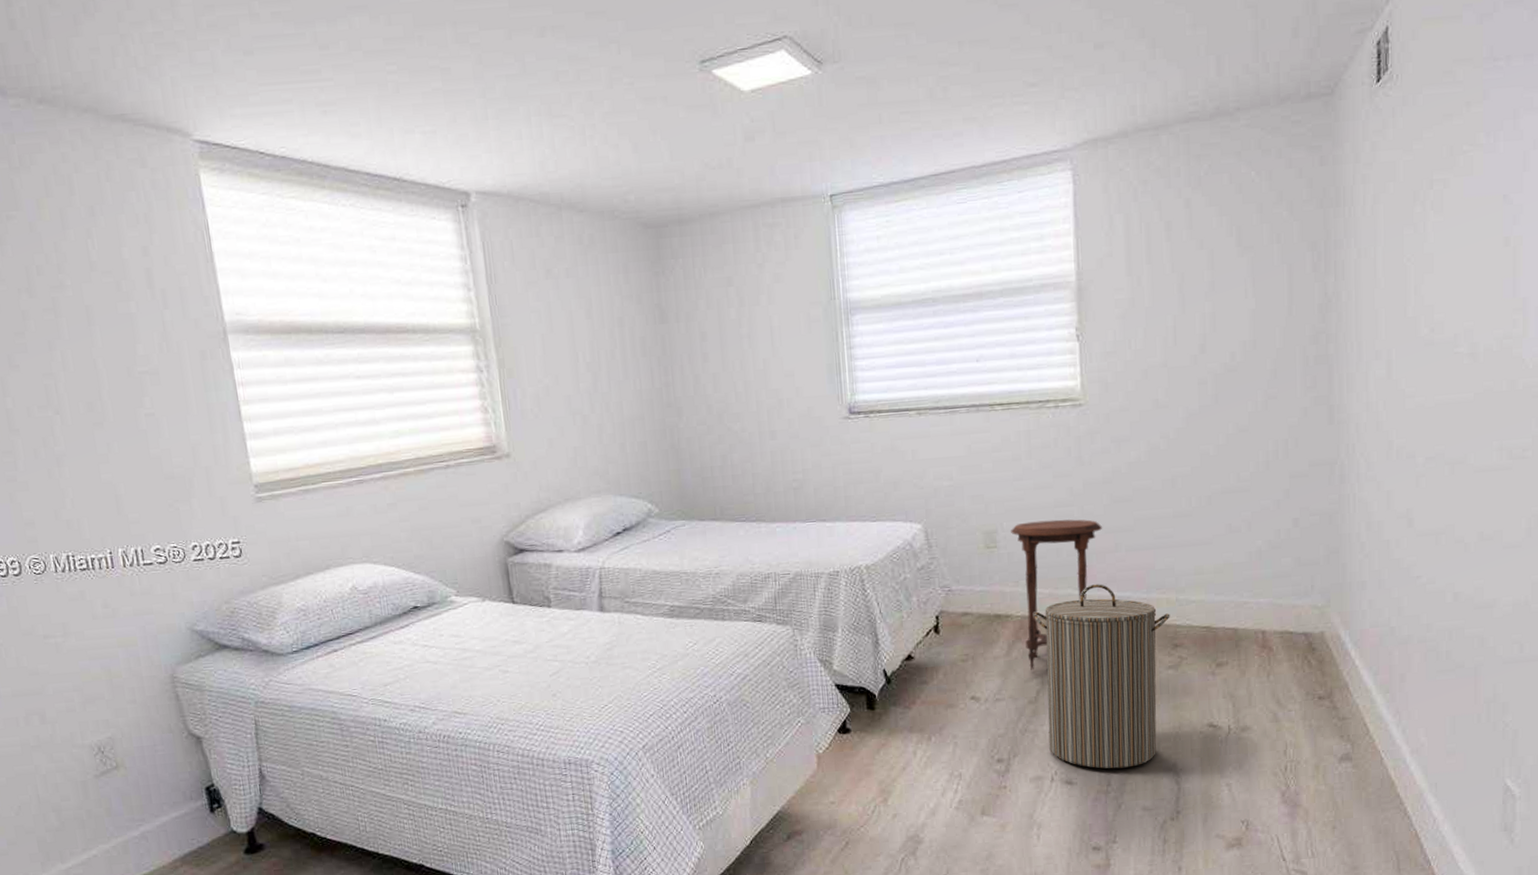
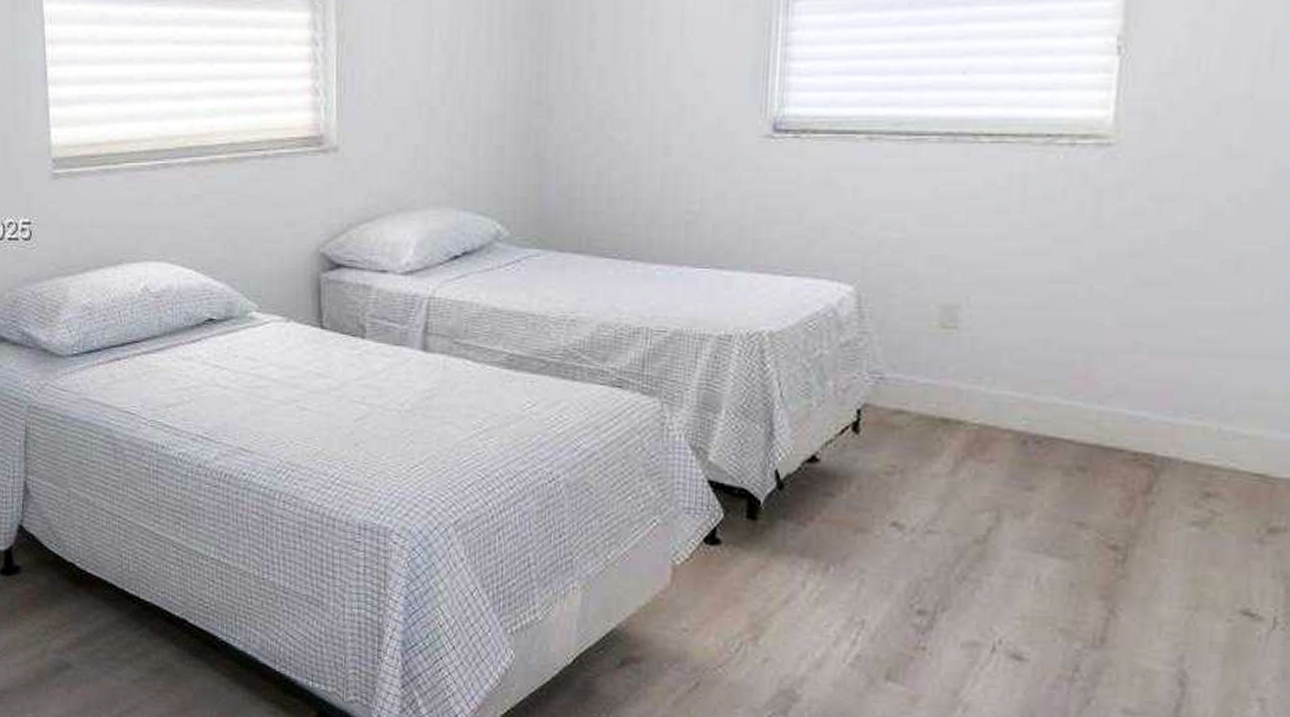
side table: present [1011,519,1103,670] -> none [980,298,1119,499]
laundry hamper: present [1034,584,1170,769] -> none [995,394,1205,652]

